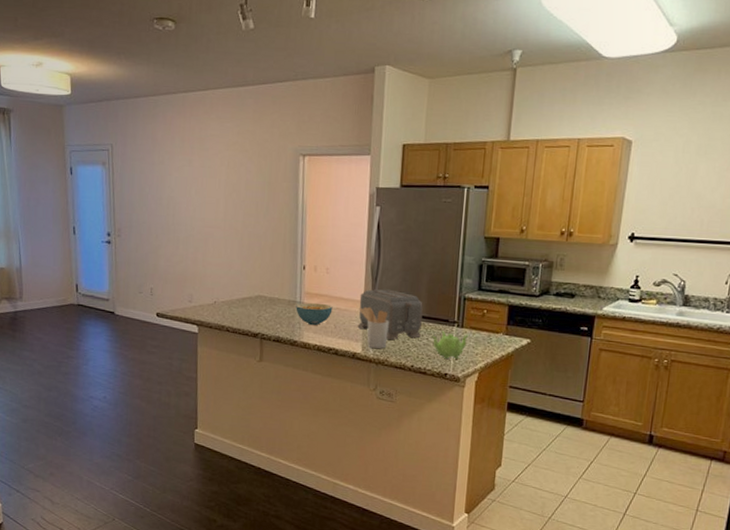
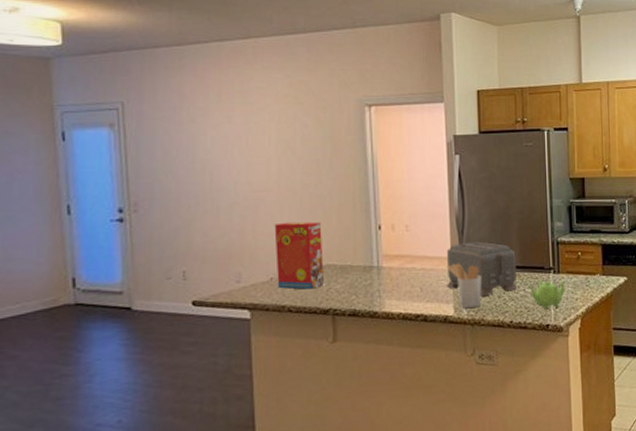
cereal box: none [219,255,257,315] -> present [274,221,324,289]
cereal bowl: present [295,303,333,326] -> none [373,265,417,292]

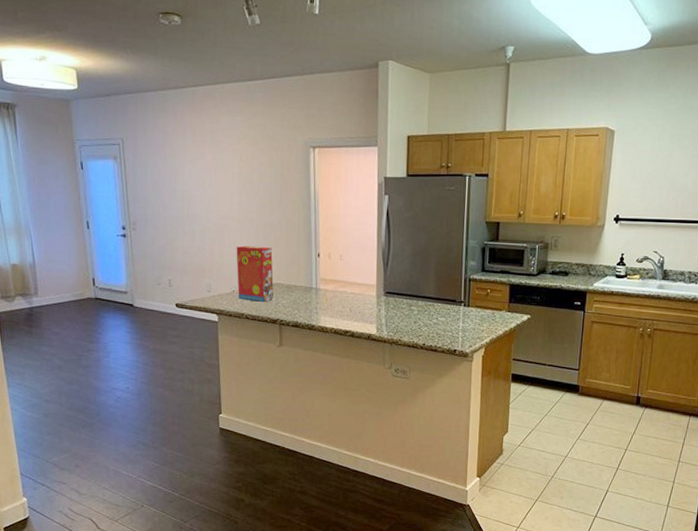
toaster: present [446,241,517,297] -> none [371,273,432,321]
utensil holder: present [446,262,482,308] -> none [372,290,401,329]
teapot: present [529,279,566,310] -> none [441,310,475,337]

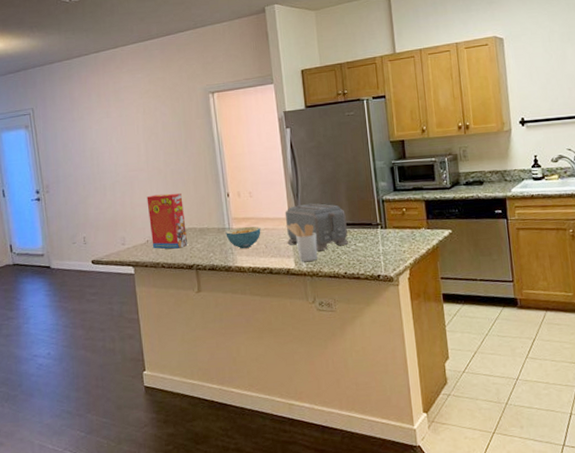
cereal bowl: none [312,288,347,310] -> present [225,226,261,249]
toaster: none [371,273,432,321] -> present [284,203,348,252]
utensil holder: none [372,290,401,329] -> present [286,222,318,262]

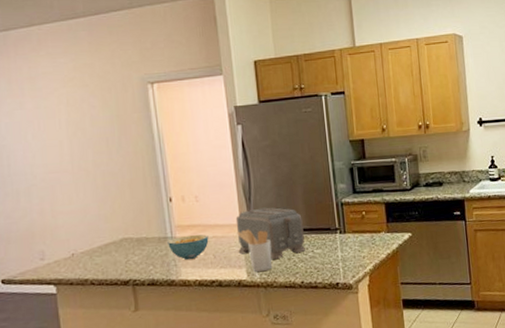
cereal box: present [146,193,187,249] -> none [71,198,122,263]

